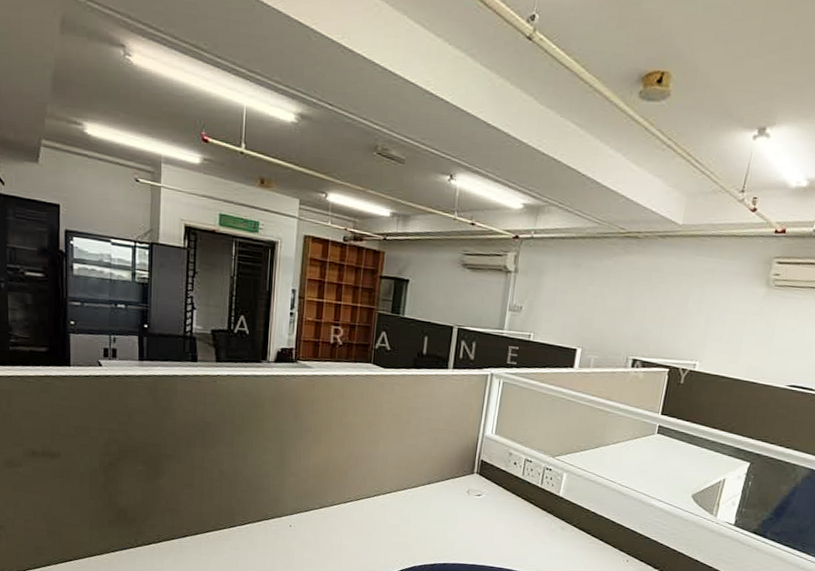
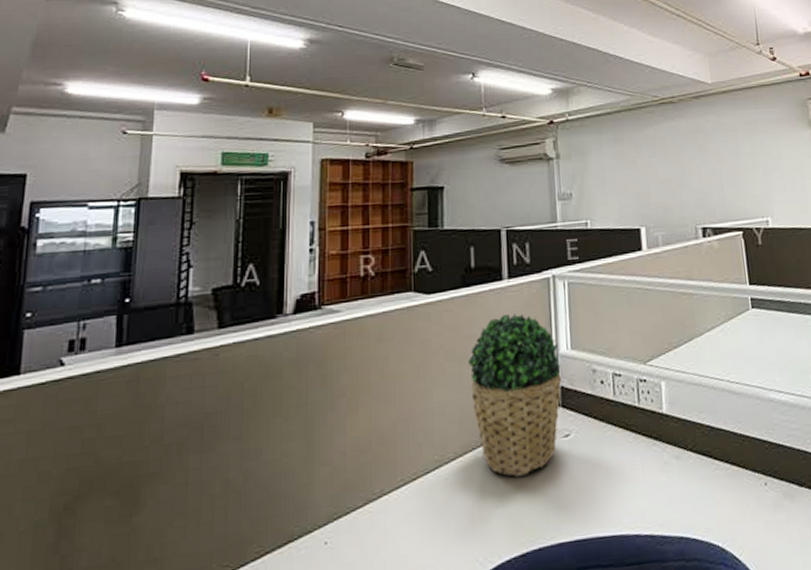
potted plant: none [409,396,485,515] -> present [468,314,561,477]

